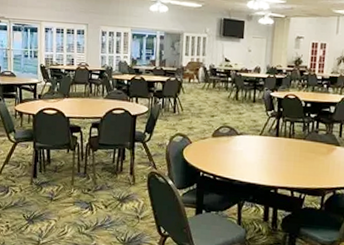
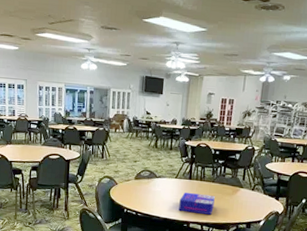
board game: none [264,152,307,179] -> present [179,192,215,216]

